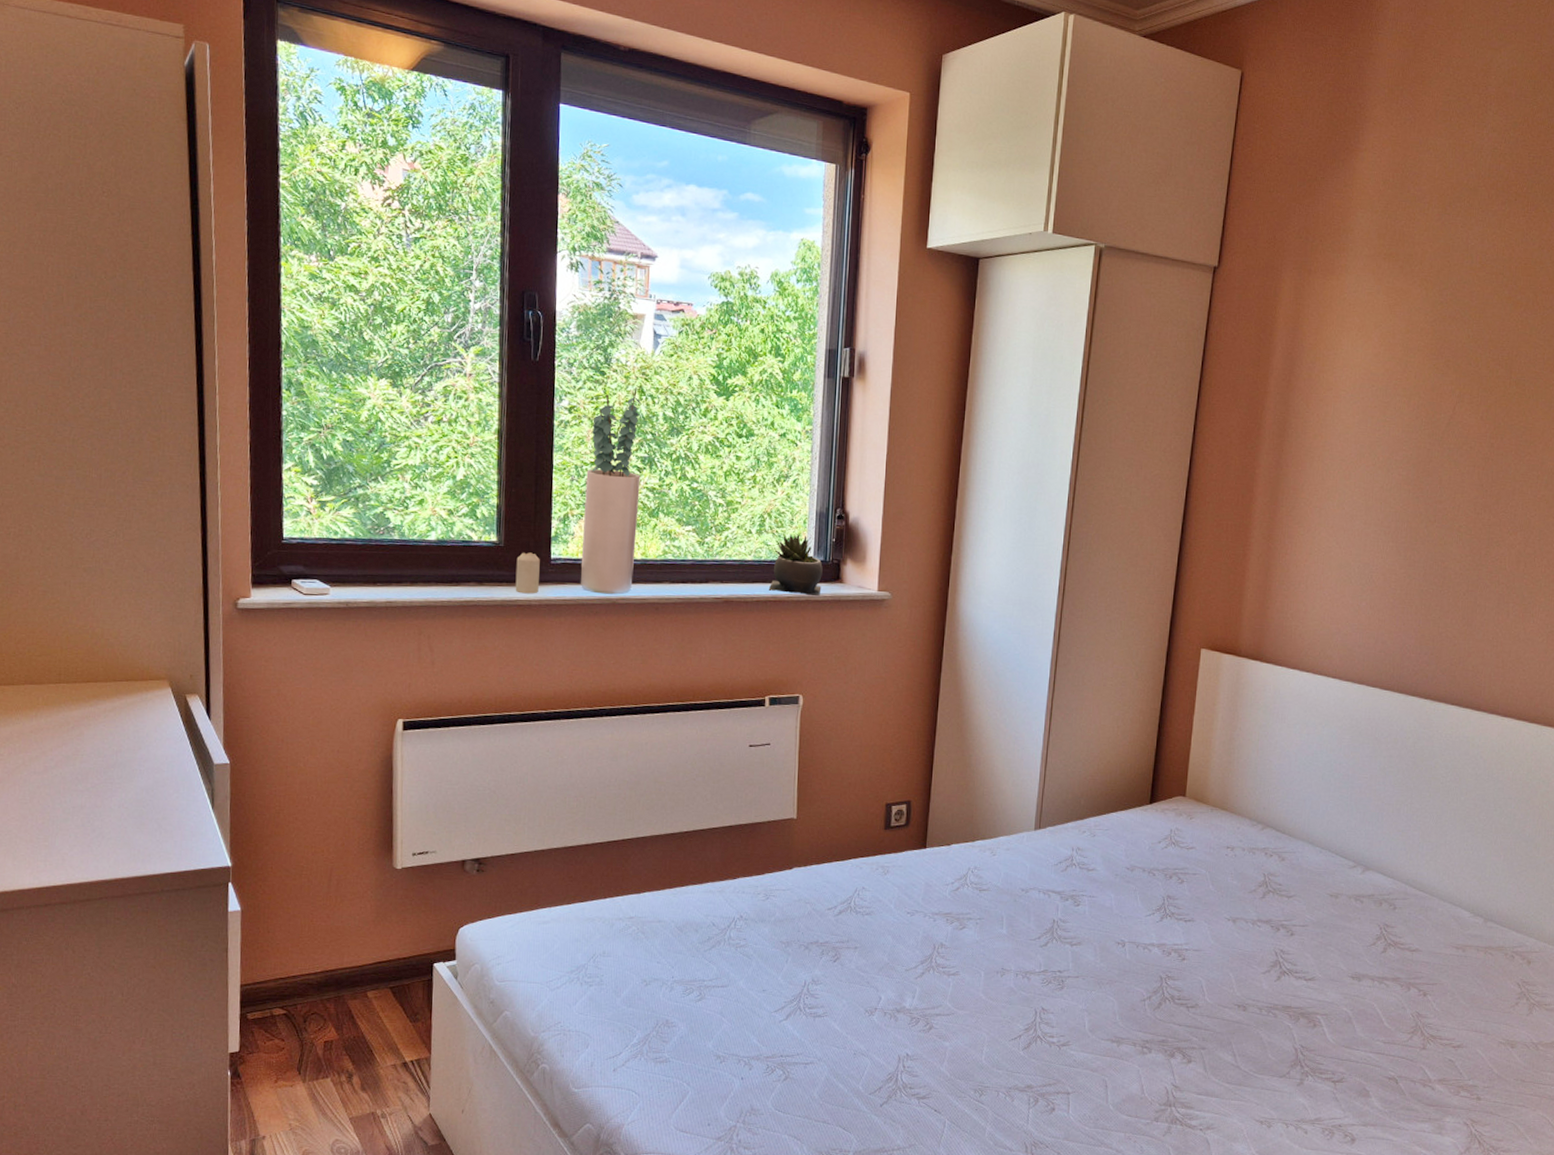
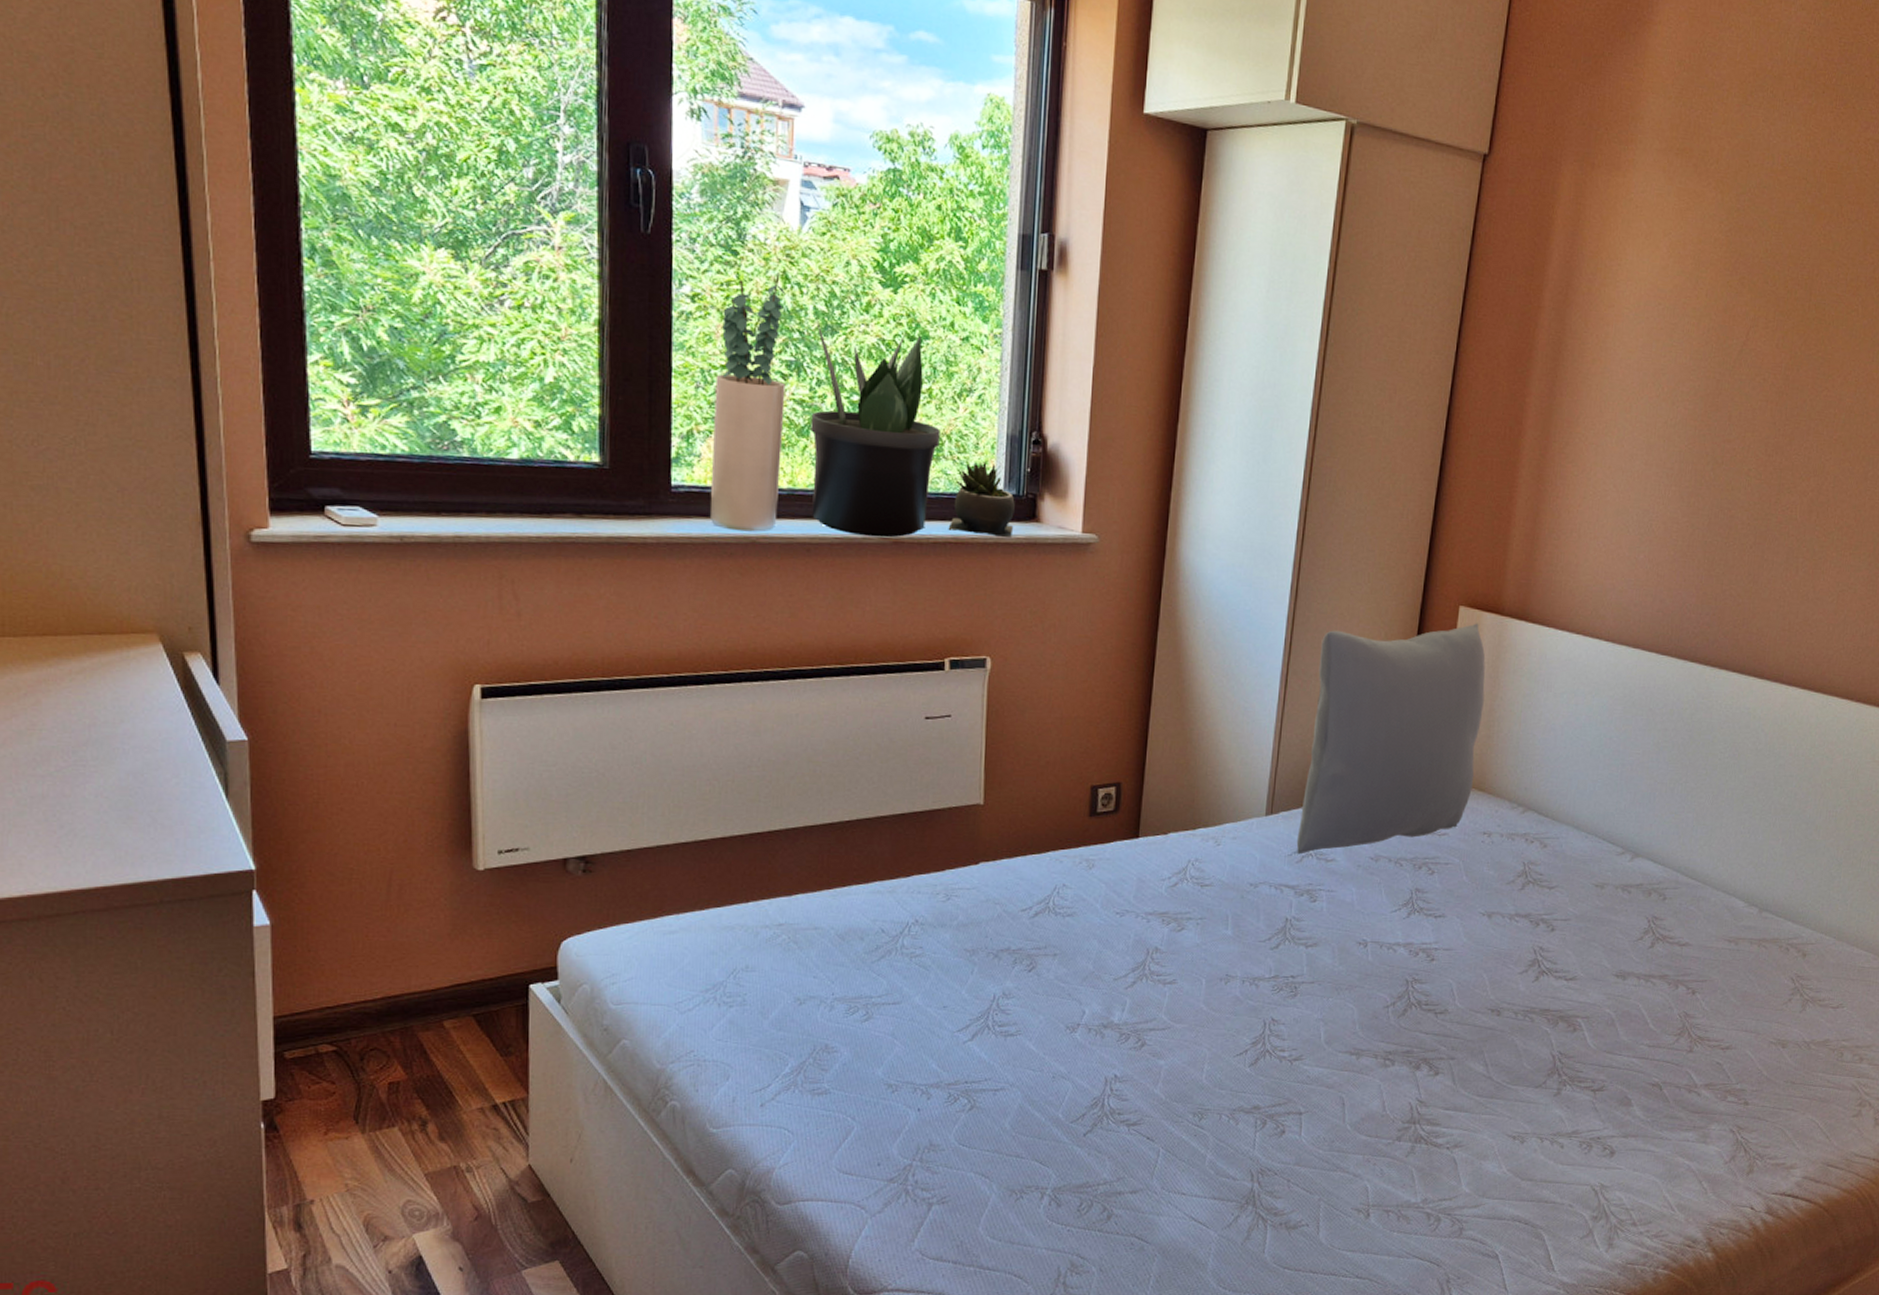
candle: present [515,552,540,594] -> none [625,477,657,530]
planter: none [660,421,763,598] -> present [810,316,940,538]
pillow: none [1061,663,1226,864] -> present [1296,623,1486,855]

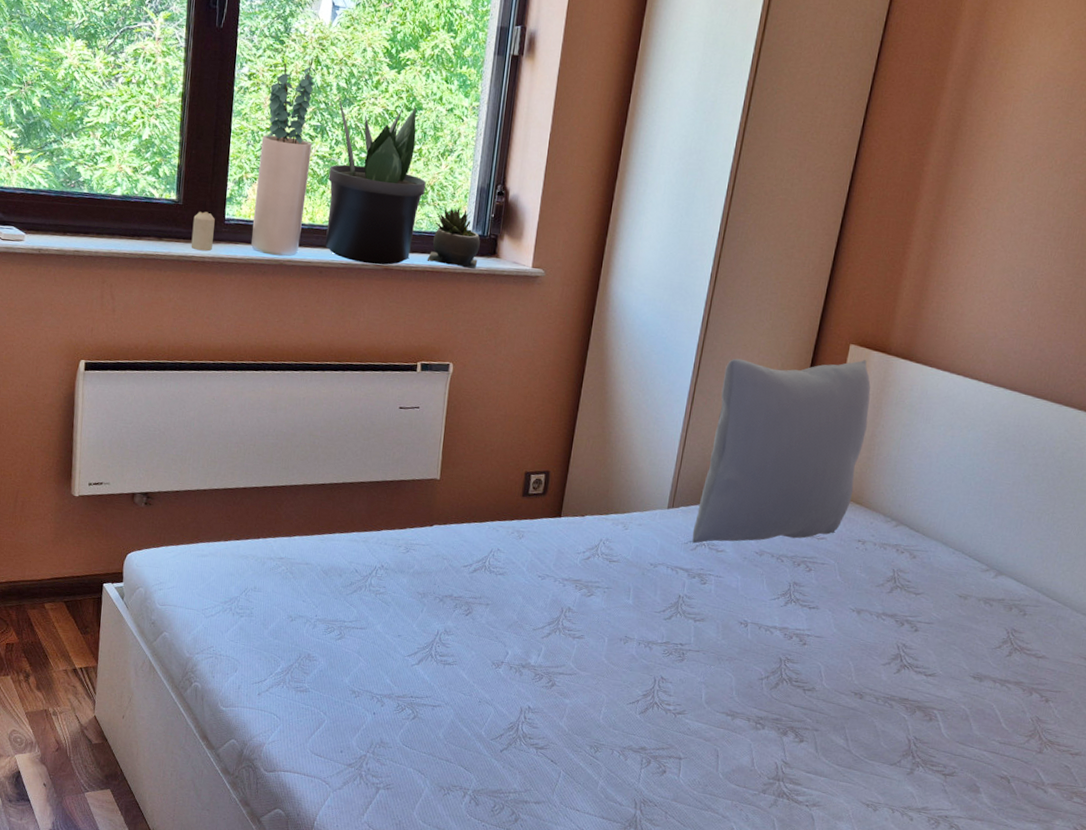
candle: none [625,477,657,530] -> present [191,211,215,252]

